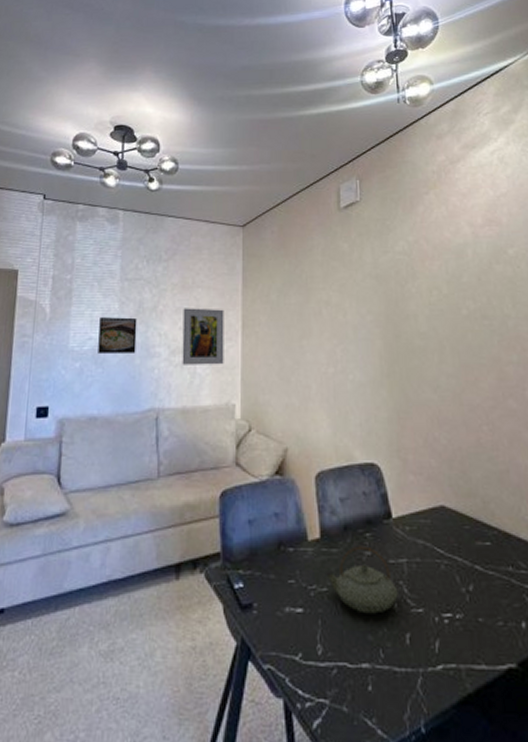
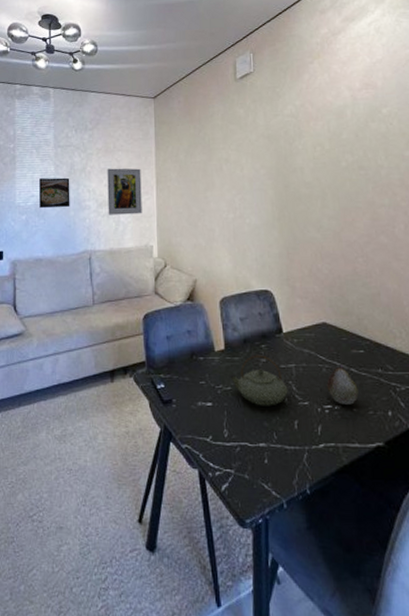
fruit: none [445,560,485,613] -> present [326,365,359,405]

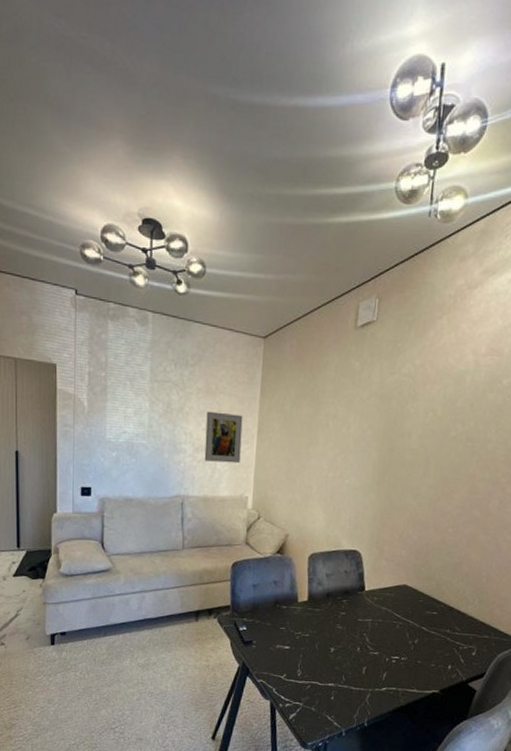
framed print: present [39,177,70,209] -> none [132,414,166,449]
teapot: present [229,355,288,406] -> none [308,608,362,654]
fruit: present [326,365,359,405] -> none [397,623,426,658]

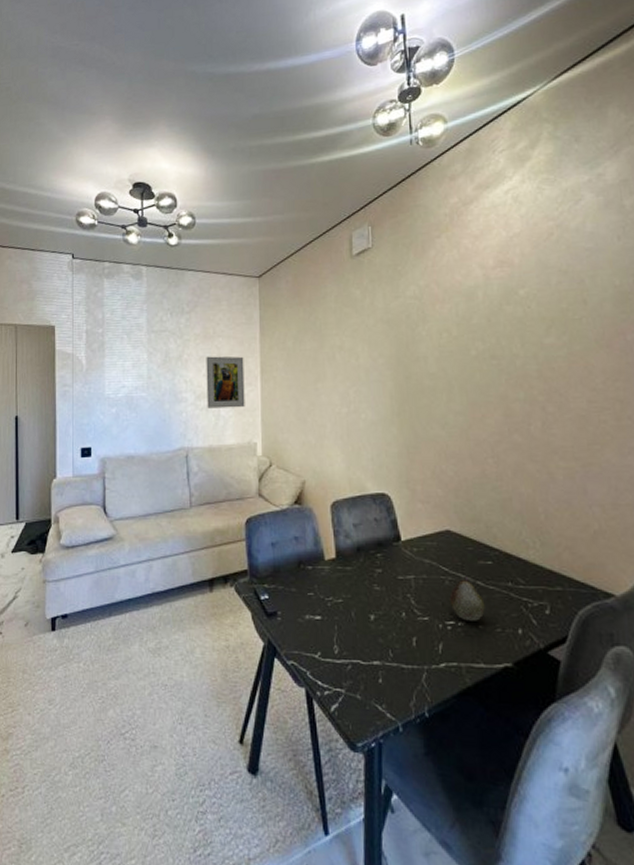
fruit: none [397,623,426,658] -> present [449,577,485,621]

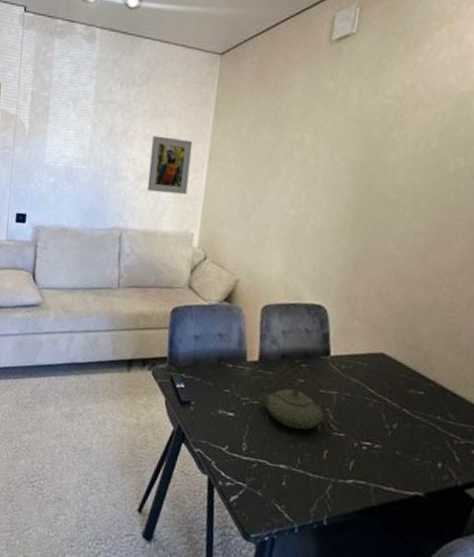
teapot: none [340,564,406,621] -> present [258,373,324,430]
fruit: present [449,577,485,621] -> none [369,402,408,447]

